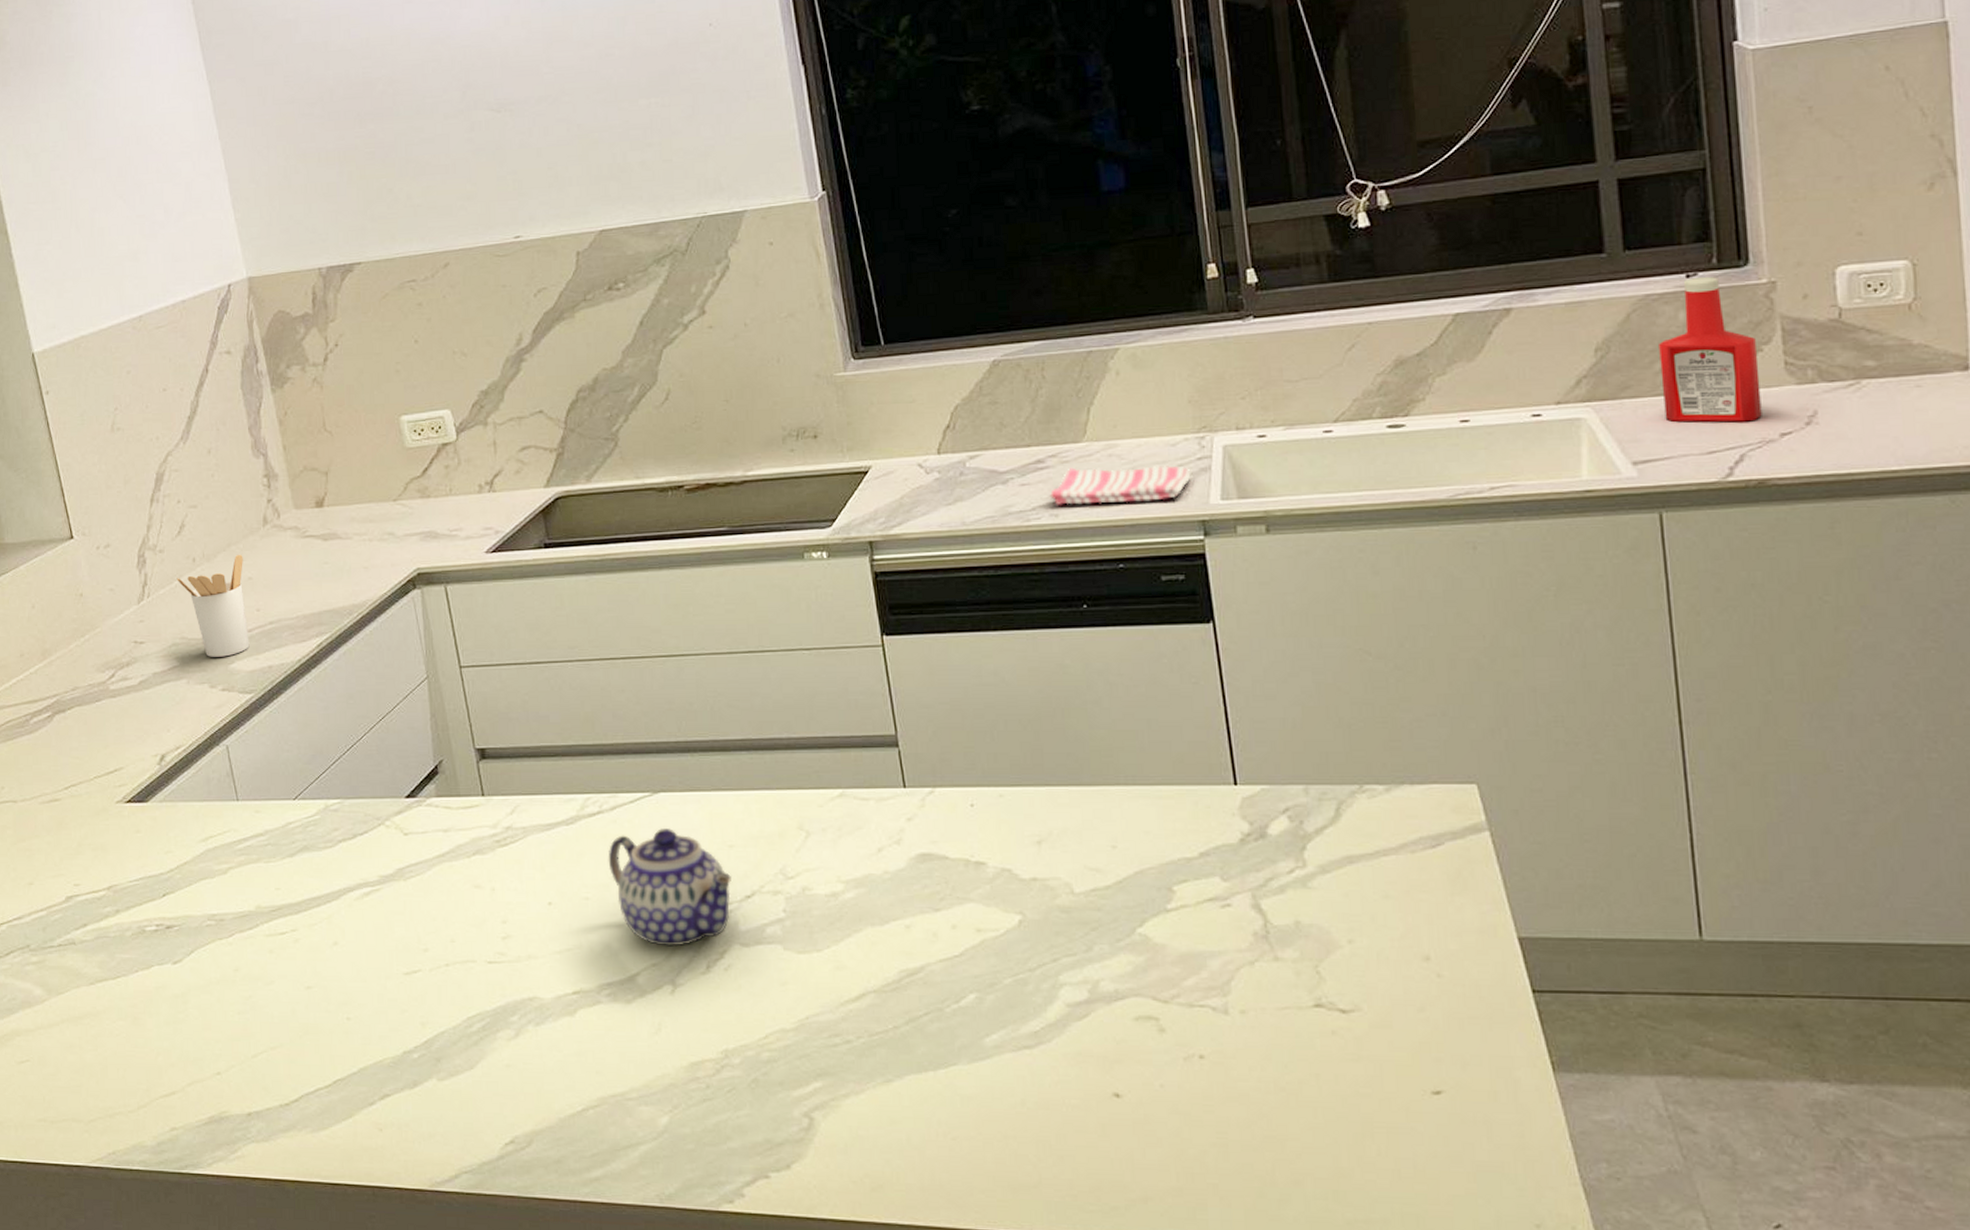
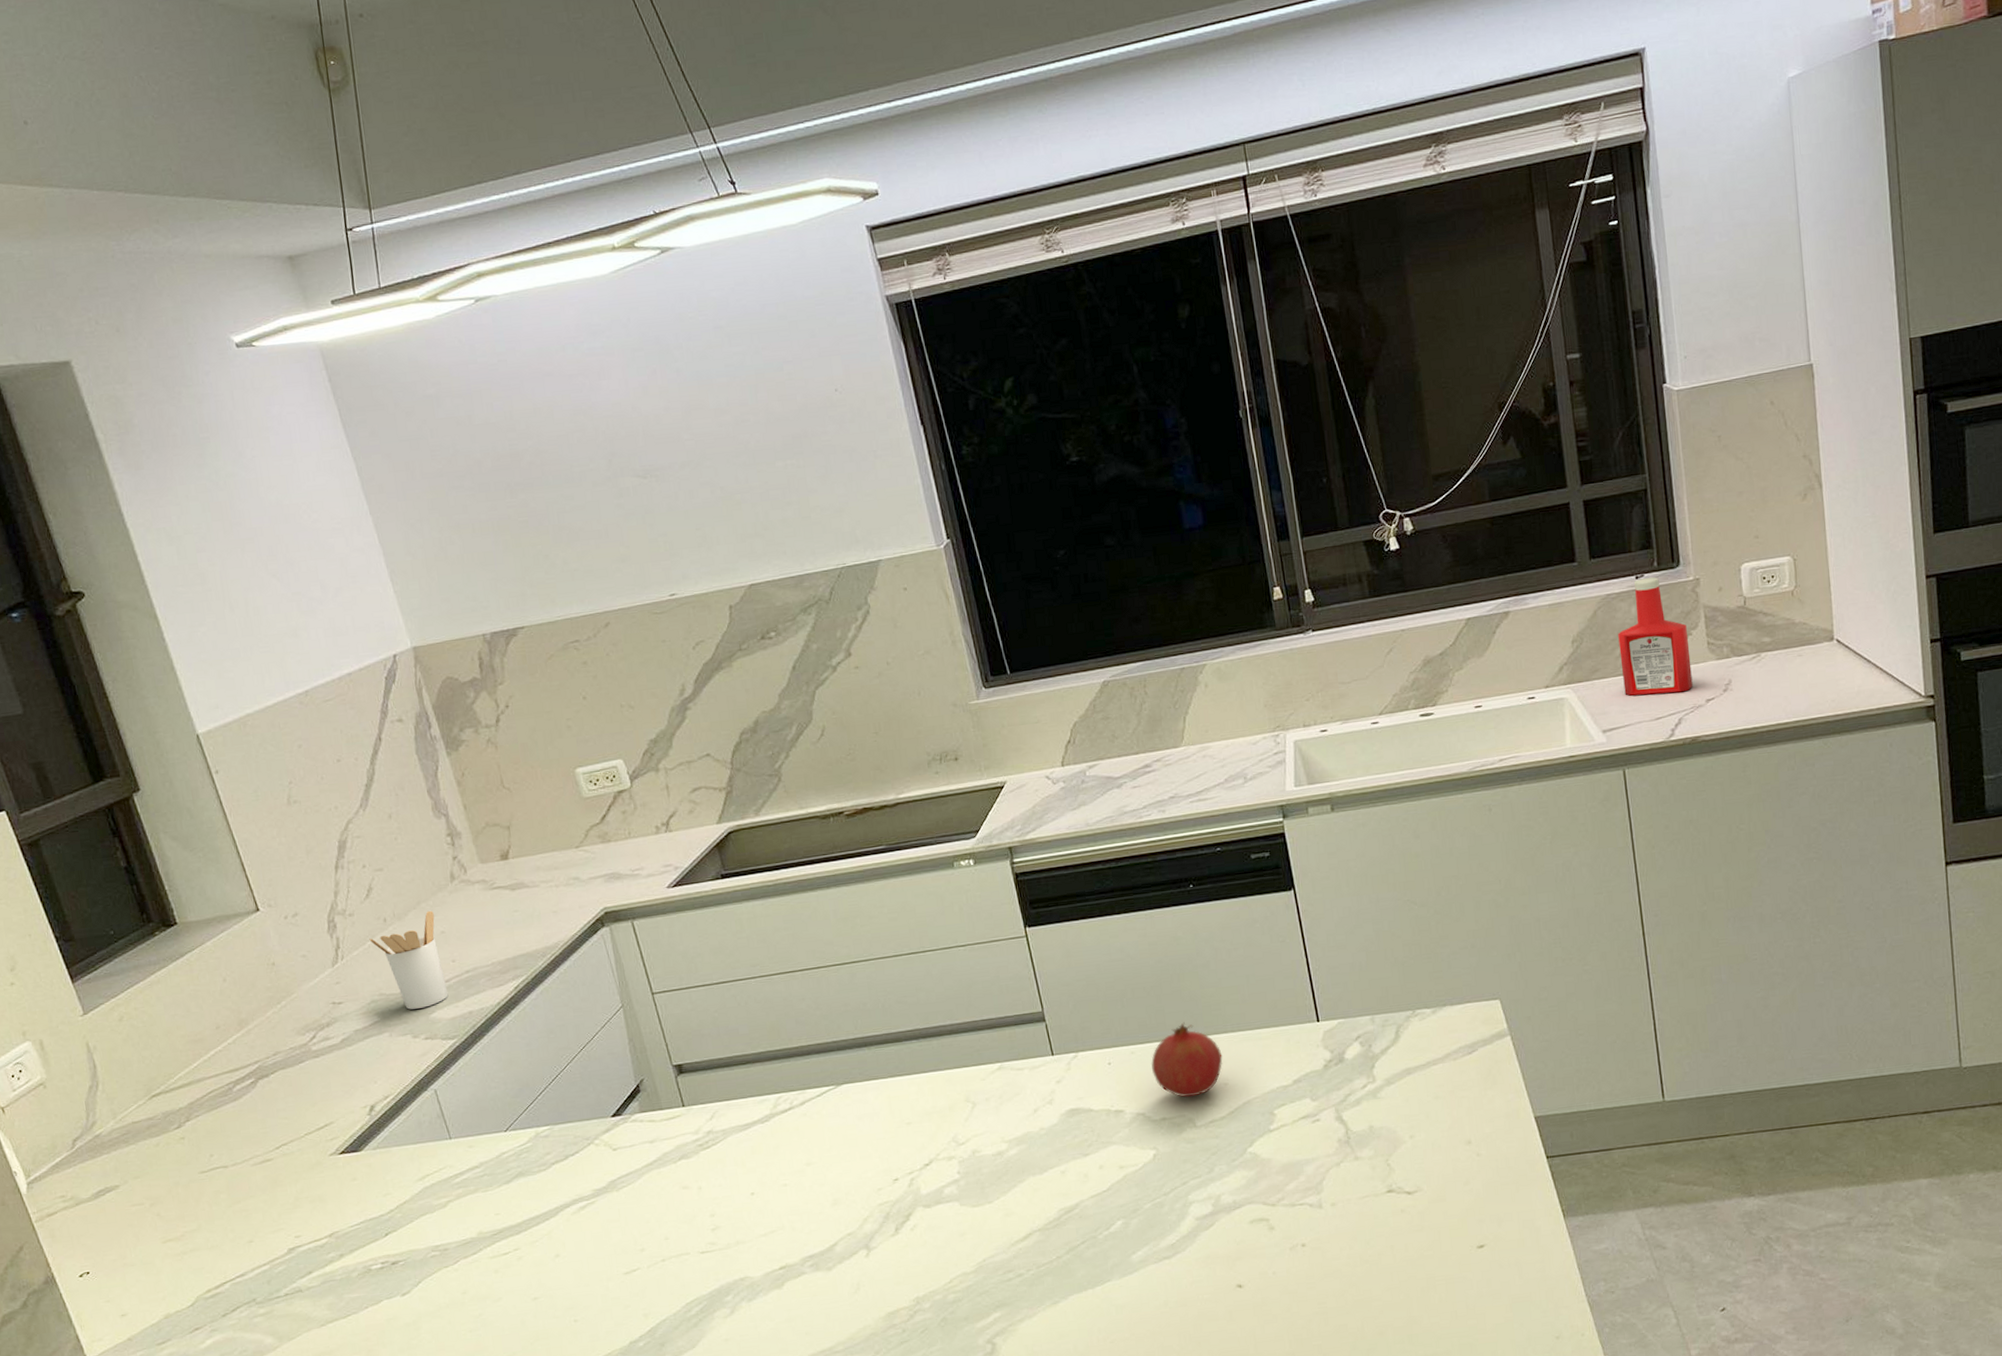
teapot: present [608,827,731,947] -> none [801,1114,912,1218]
fruit: none [1022,766,1112,857] -> present [1150,1022,1223,1098]
dish towel: present [1049,465,1191,505] -> none [1156,761,1270,802]

